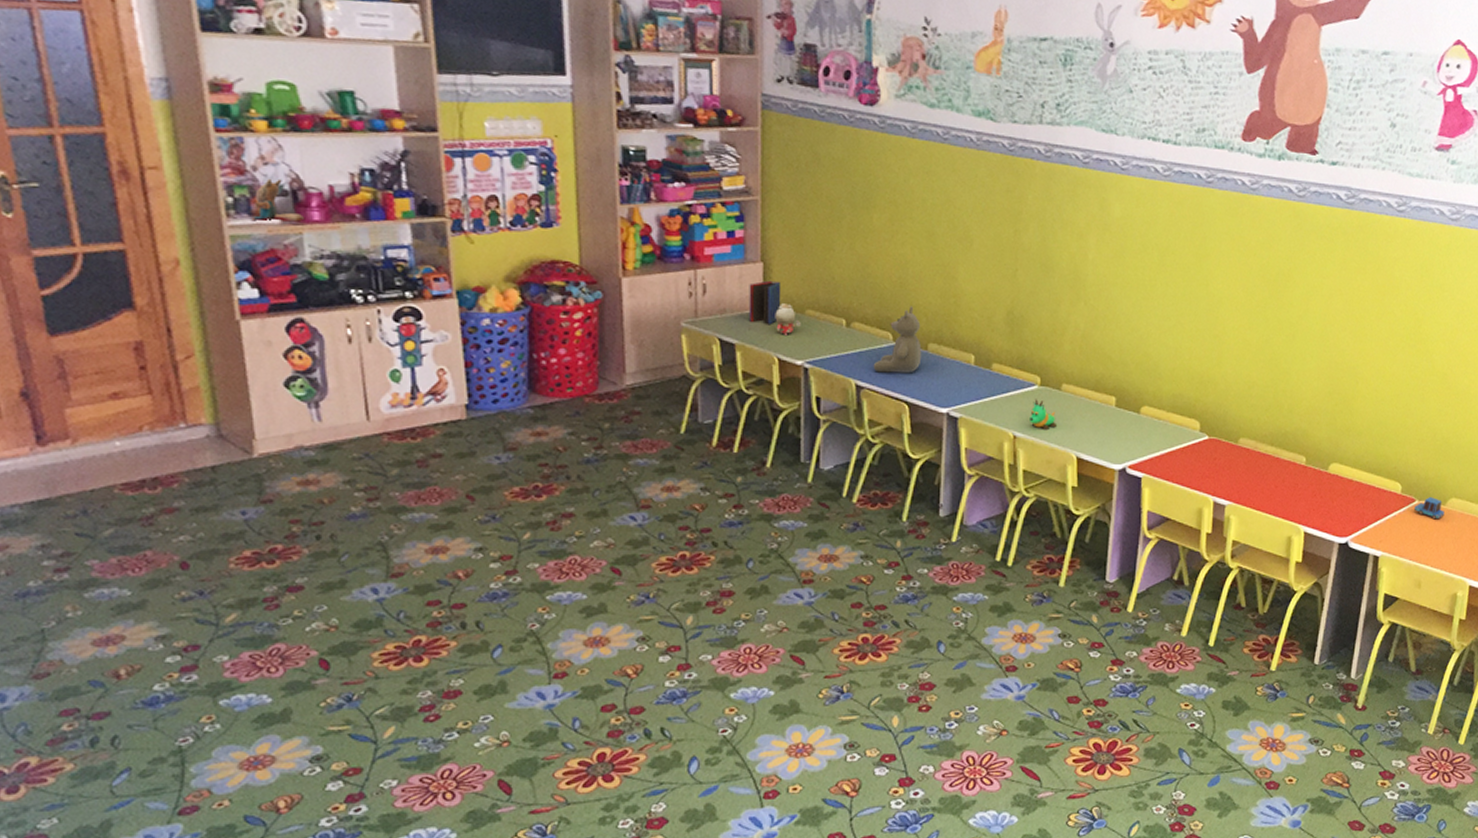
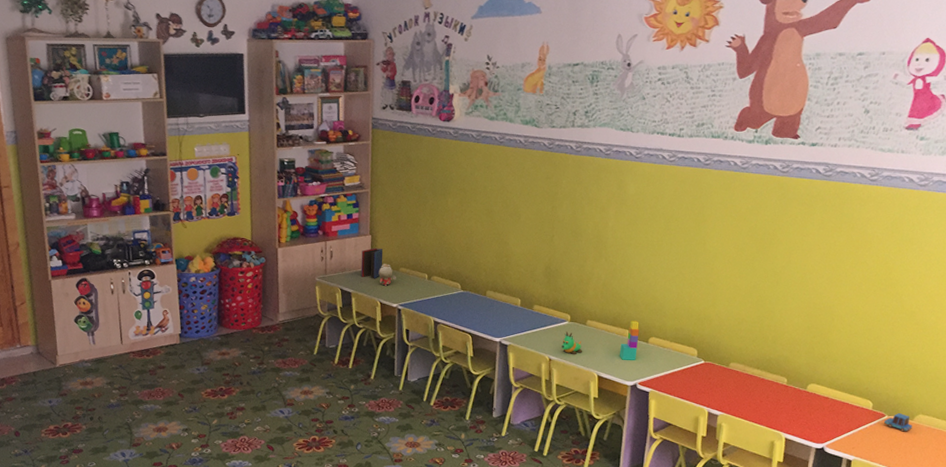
toy animal: present [251,178,306,222] -> none [58,190,89,218]
teddy bear: present [873,306,922,374] -> none [446,264,482,313]
toy blocks: none [1104,384,1129,437] -> present [620,321,639,360]

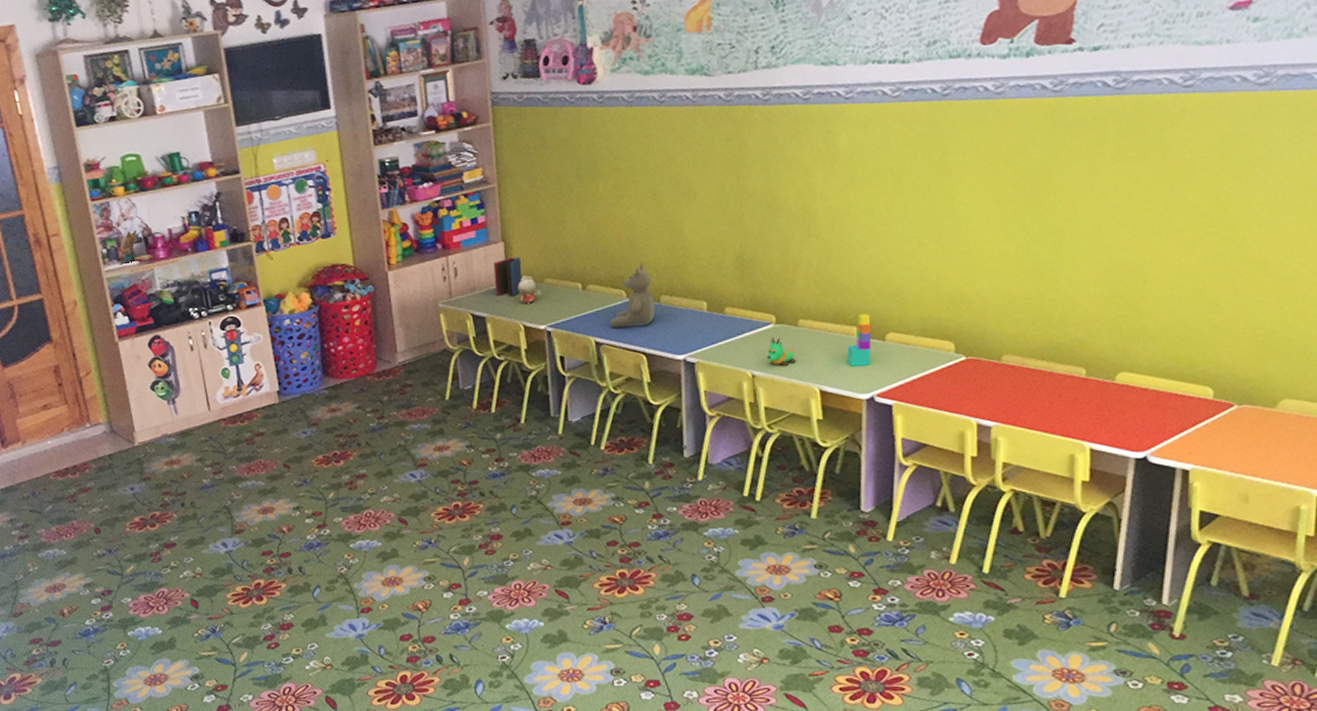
toy animal: none [58,190,89,218] -> present [119,229,155,265]
teddy bear: none [446,264,482,313] -> present [609,263,655,328]
toy car: present [884,413,912,432] -> none [1233,400,1275,425]

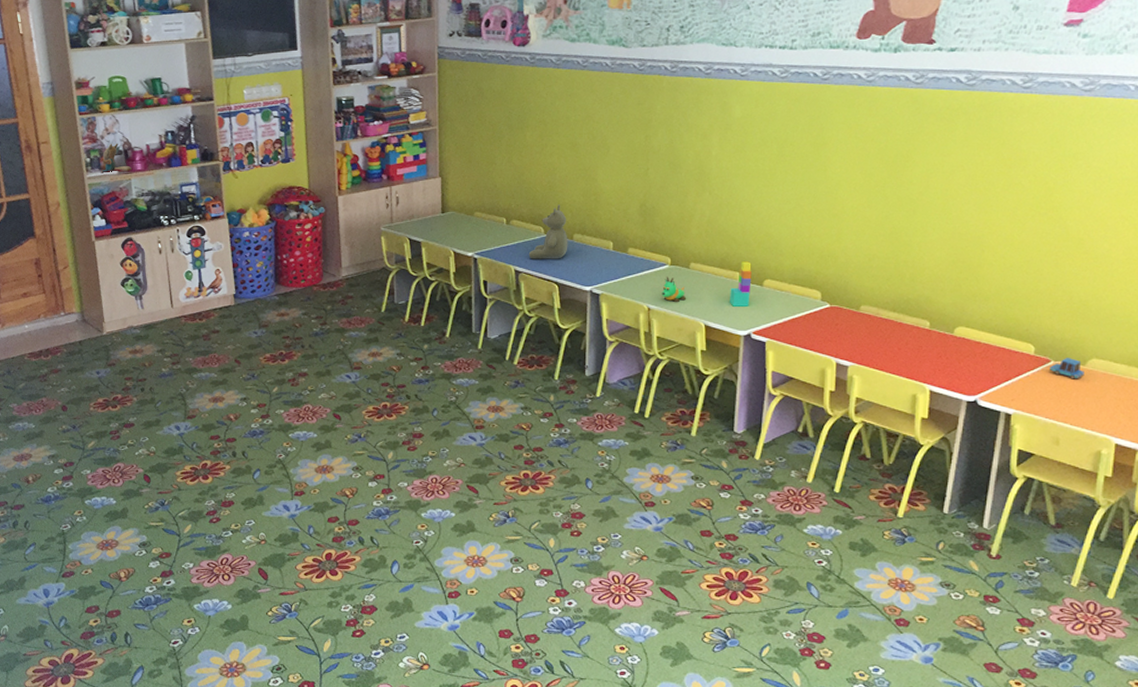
book: present [493,256,523,297] -> none [431,191,455,226]
stuffed toy: present [518,275,543,304] -> none [451,208,472,233]
toy car: none [1233,400,1275,425] -> present [1050,358,1084,380]

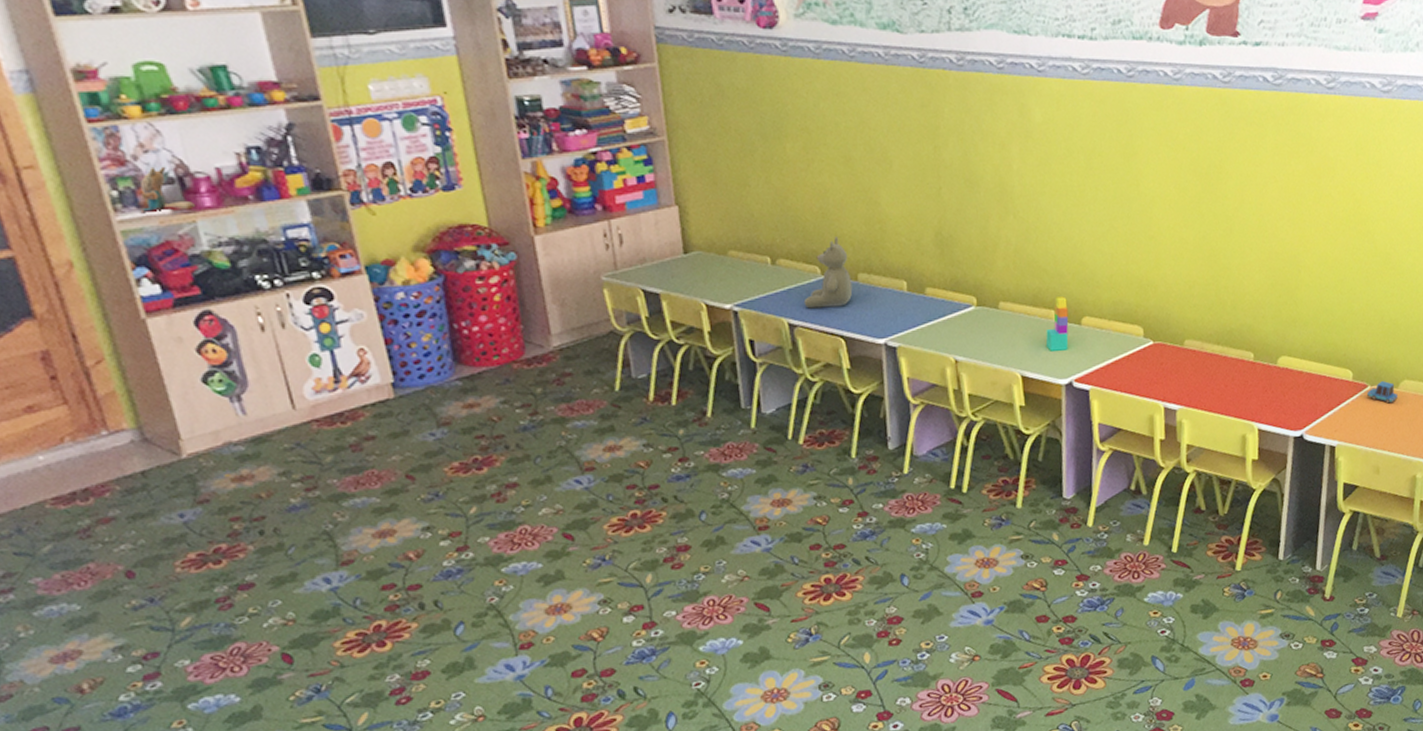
toy animal: present [661,276,686,302] -> none [968,320,997,351]

